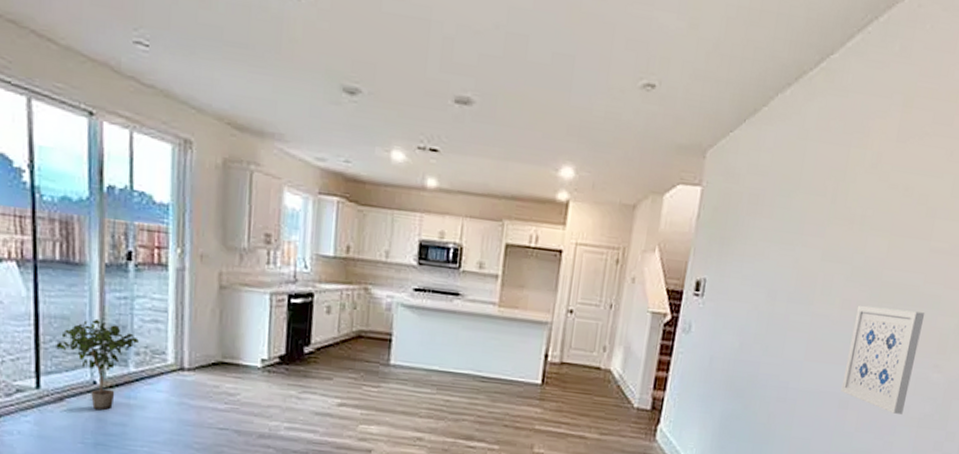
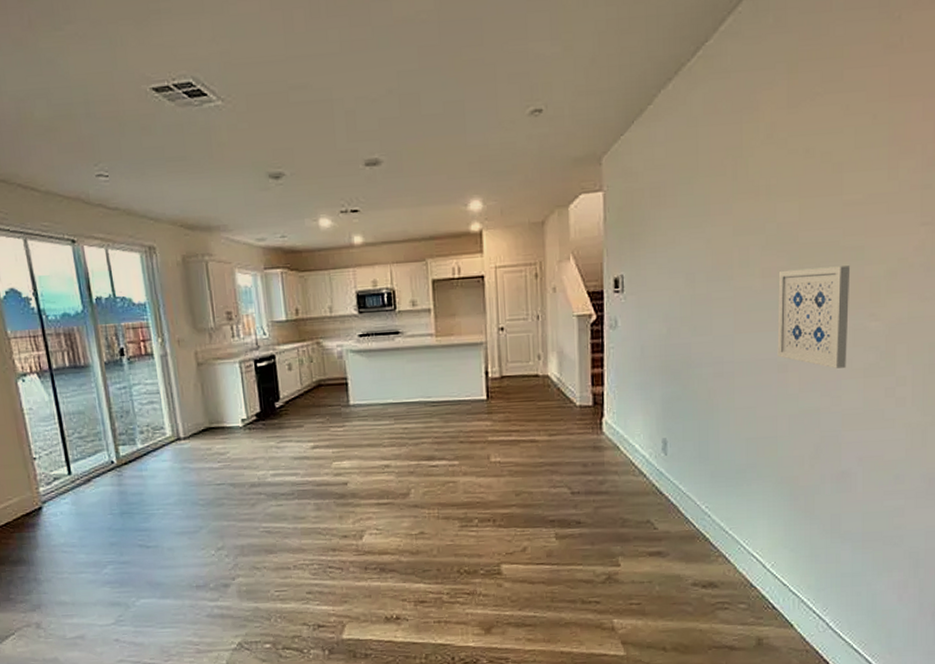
potted plant: present [56,318,139,411] -> none [78,409,141,485]

